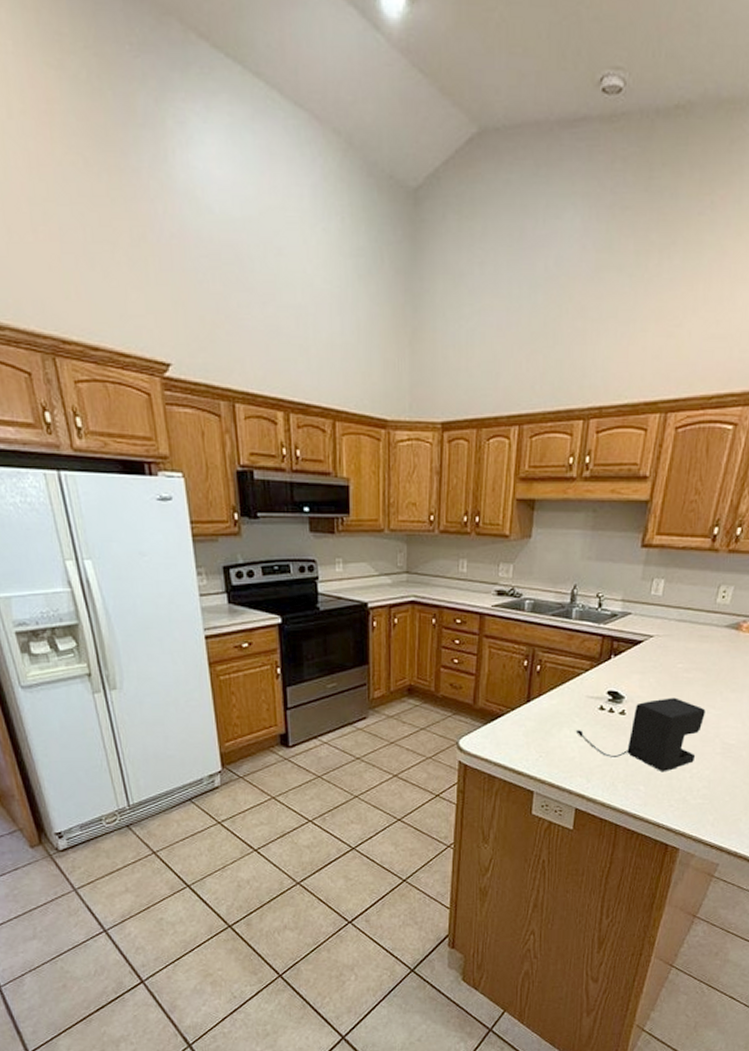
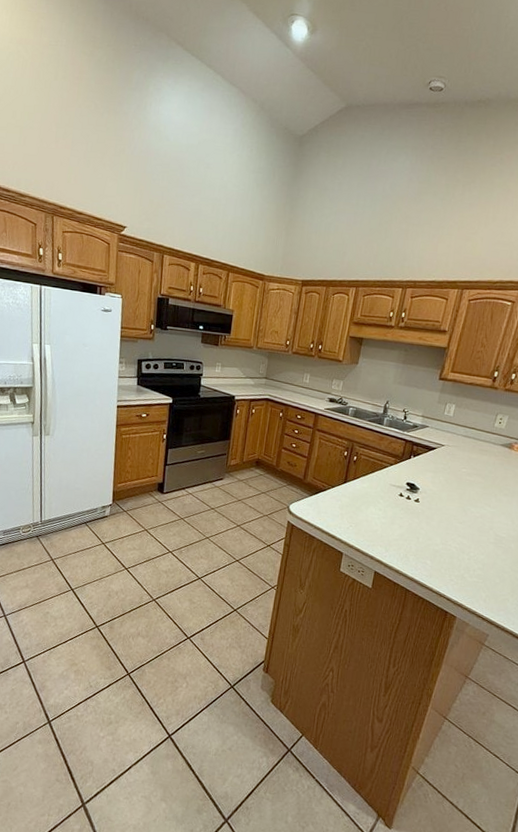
coffee maker: present [575,697,706,773] -> none [379,493,483,552]

